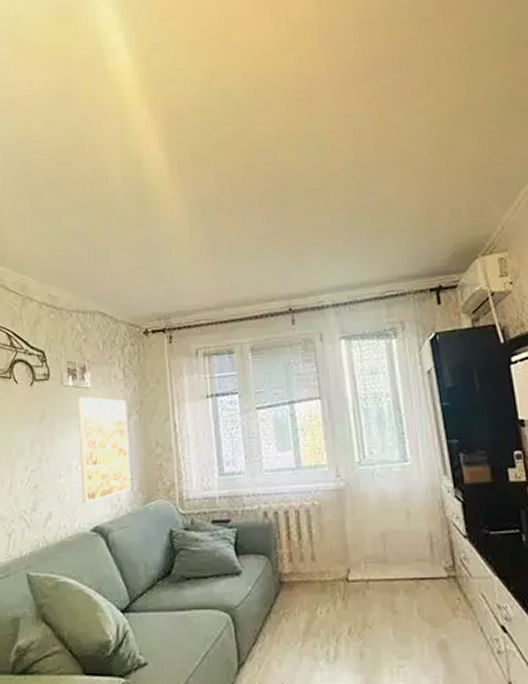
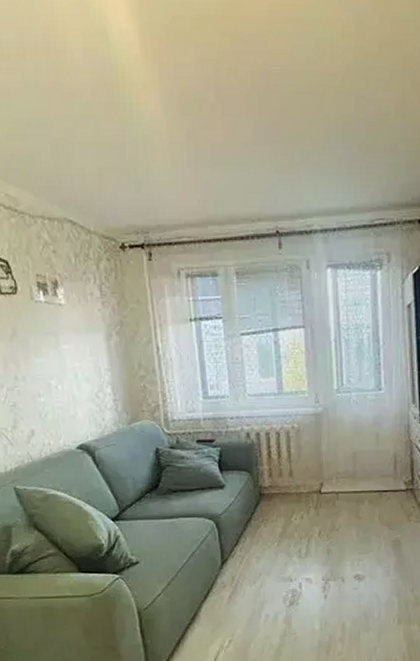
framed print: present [78,396,131,504] -> none [51,313,115,422]

